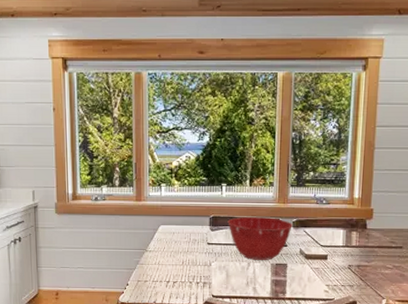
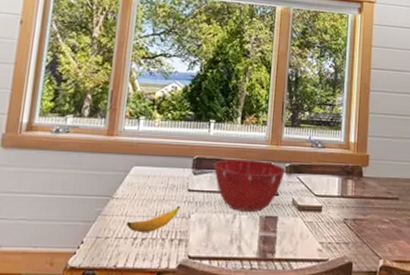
banana: none [160,257,202,277] -> present [127,206,180,232]

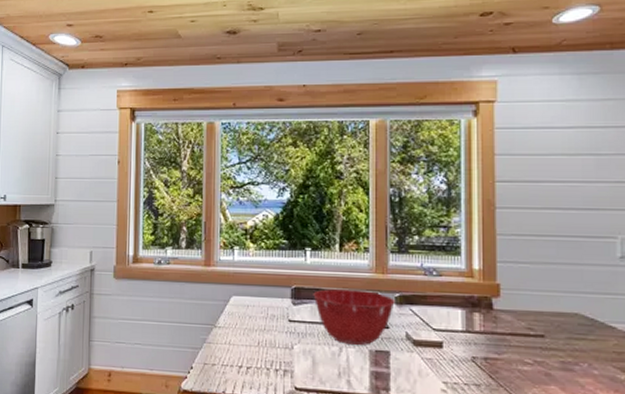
banana: present [127,206,180,232] -> none [231,337,282,361]

